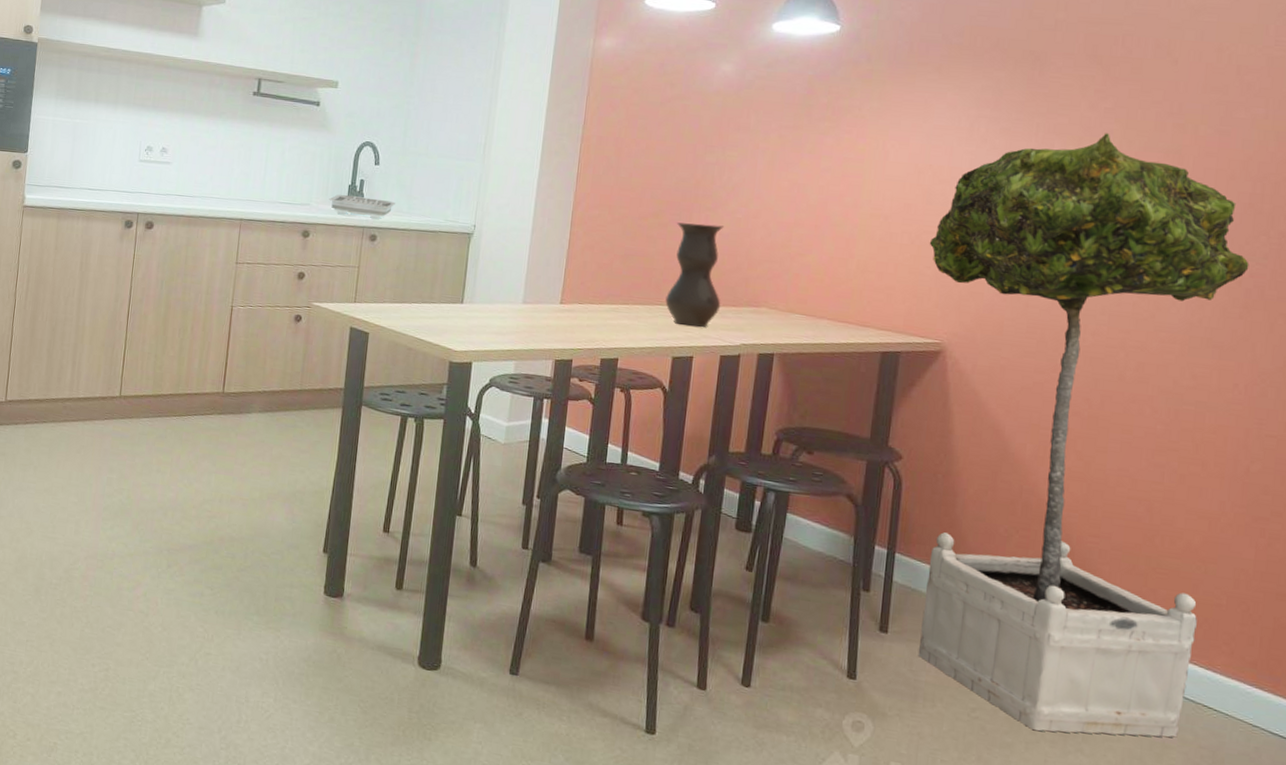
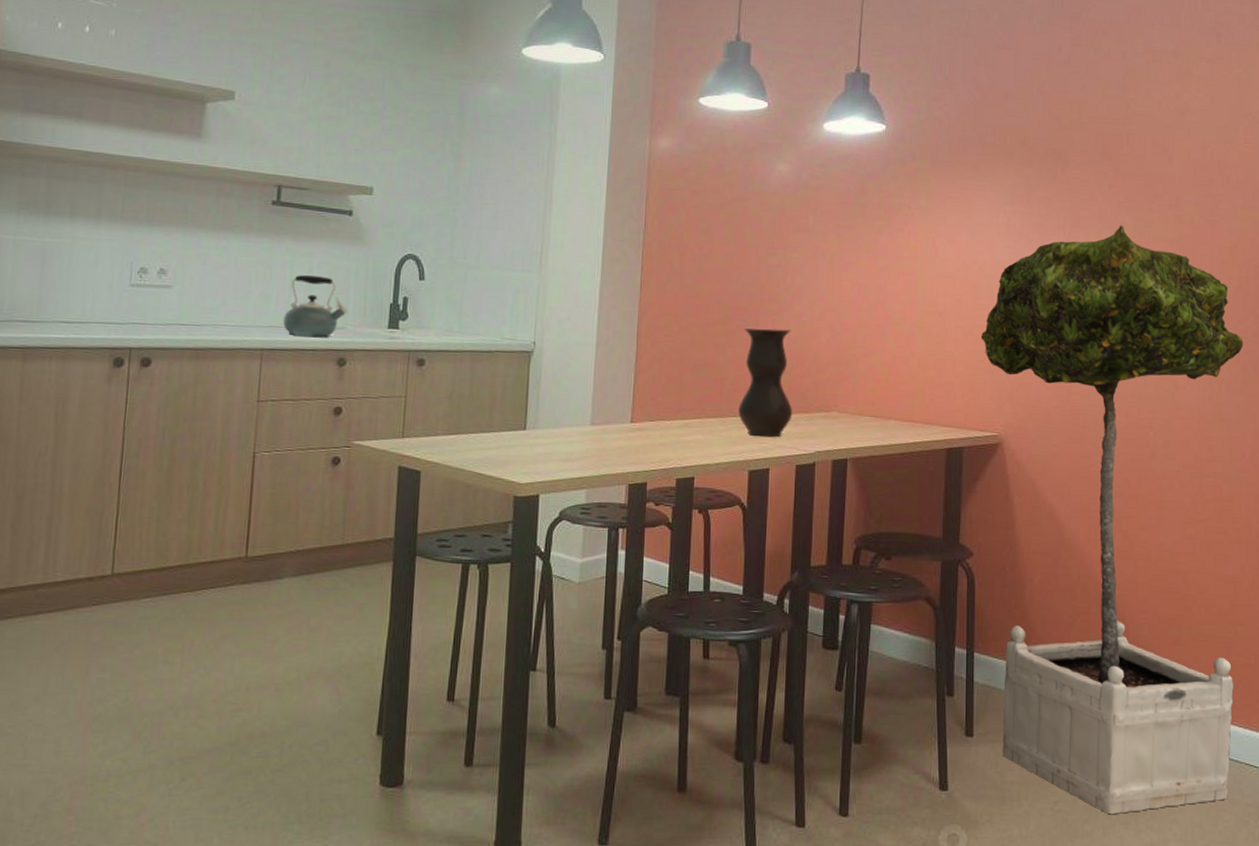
kettle: none [259,157,314,212] -> present [283,275,349,338]
dish rack: present [329,194,395,220] -> none [367,314,445,342]

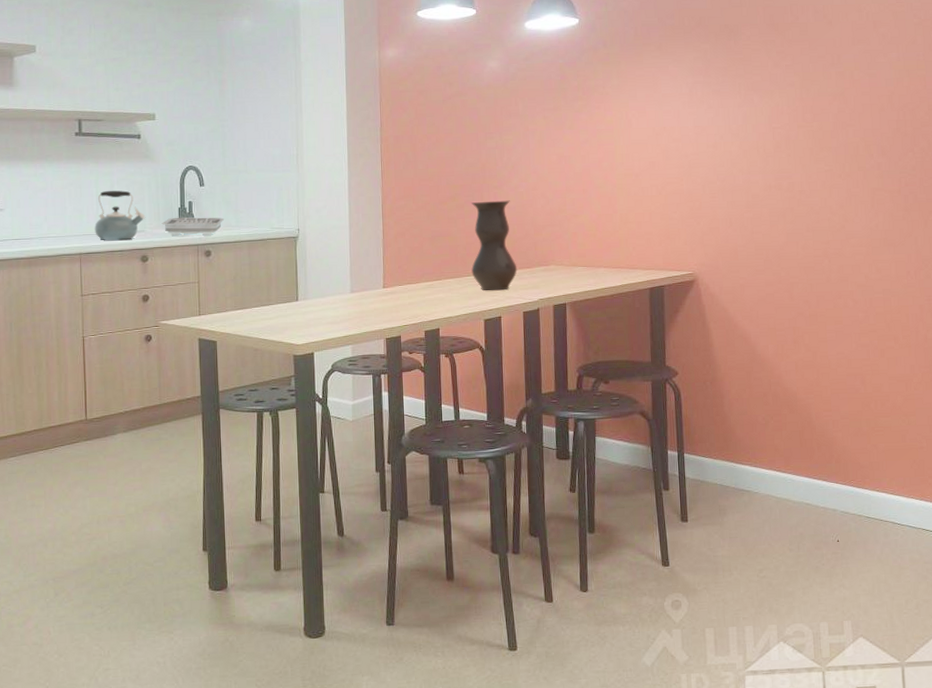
dish rack: none [367,314,445,342] -> present [162,217,224,237]
potted tree: present [980,225,1244,815] -> none [672,85,910,578]

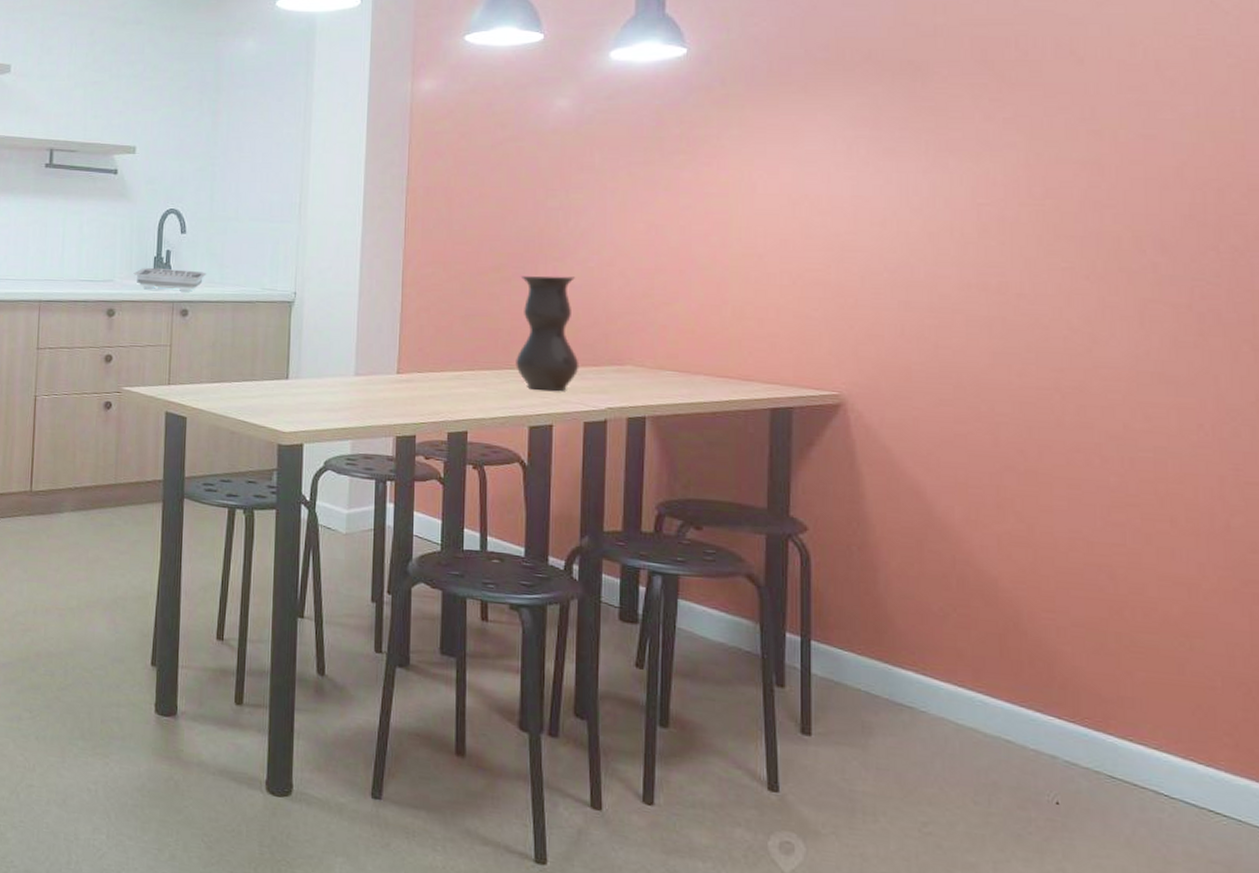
kettle: present [95,190,146,241] -> none [58,232,116,290]

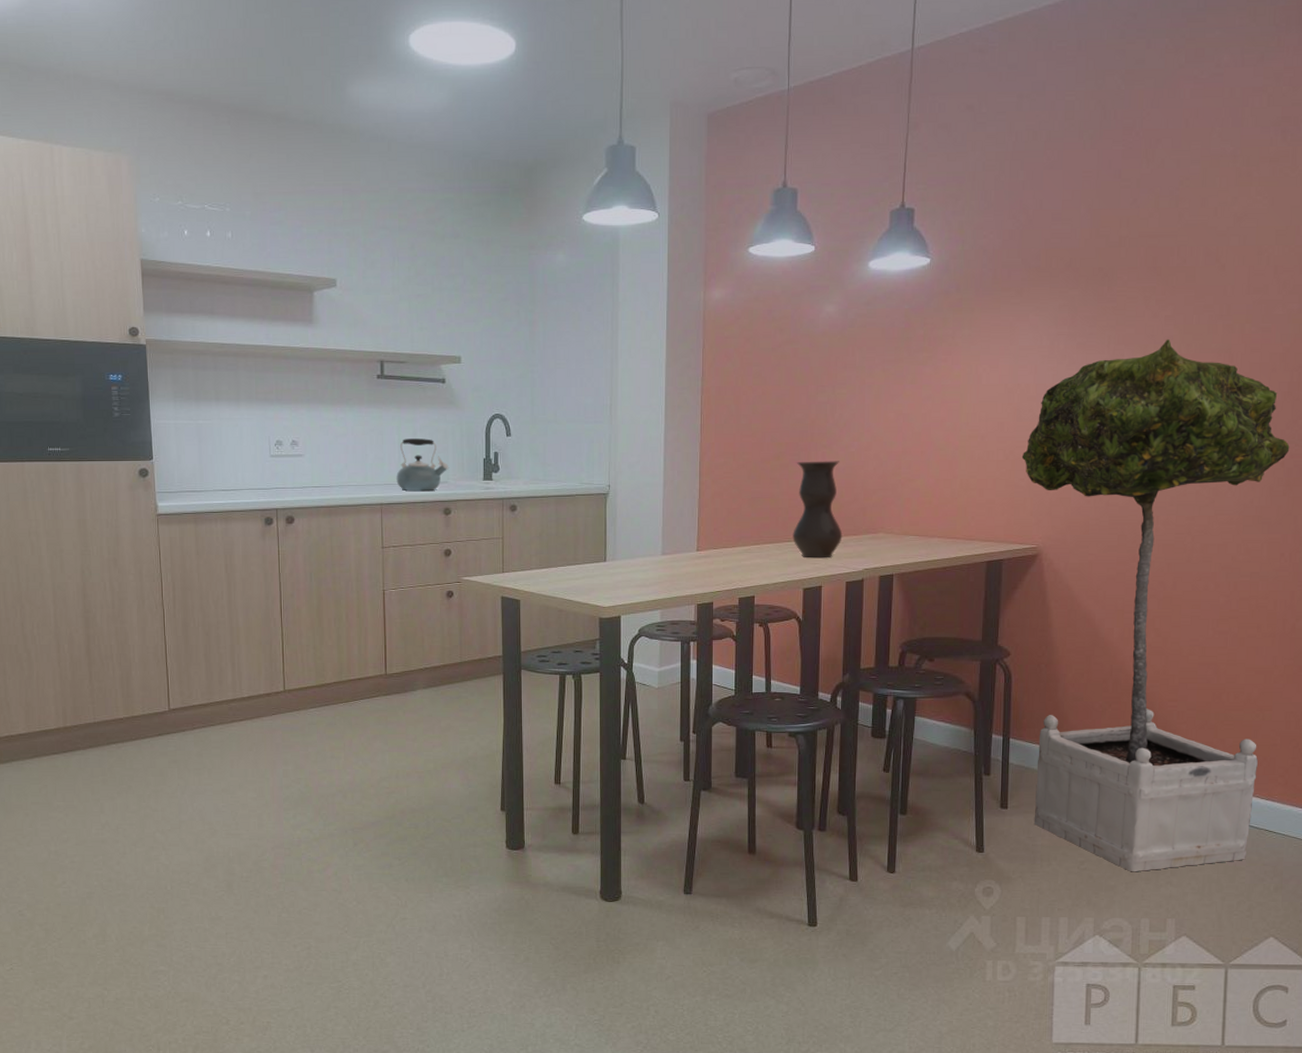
kettle: none [58,232,116,290] -> present [396,438,450,492]
dish rack: present [133,267,206,293] -> none [466,468,531,490]
potted tree: none [813,146,1199,852] -> present [1021,339,1290,872]

